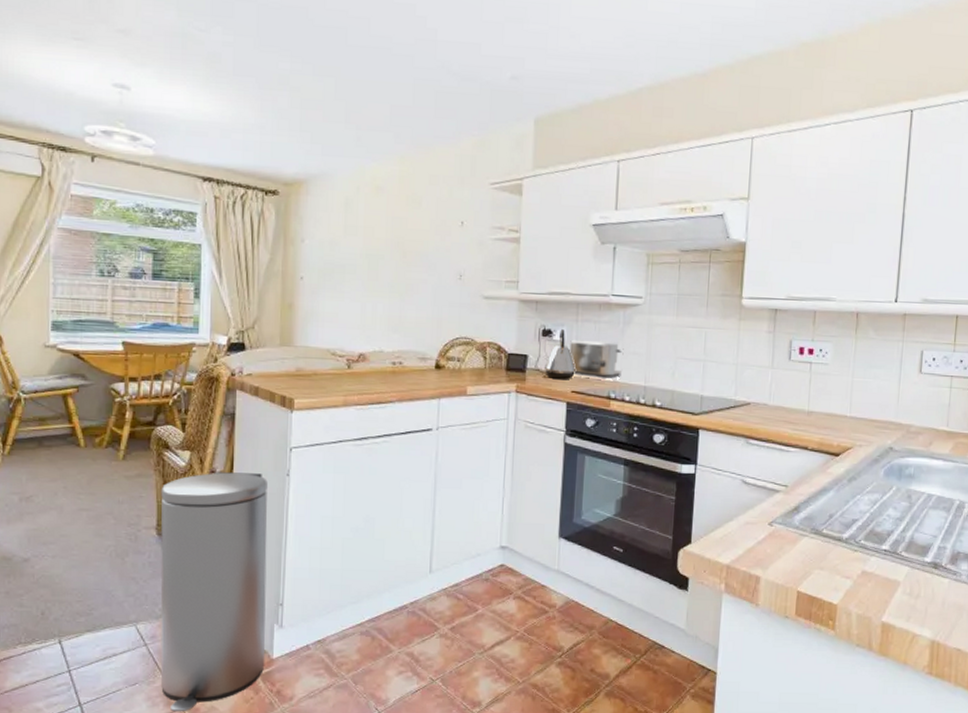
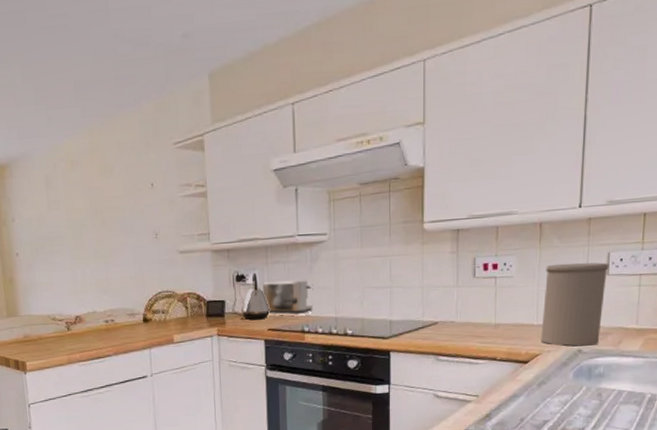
canister: none [853,356,922,444] -> present [540,262,609,347]

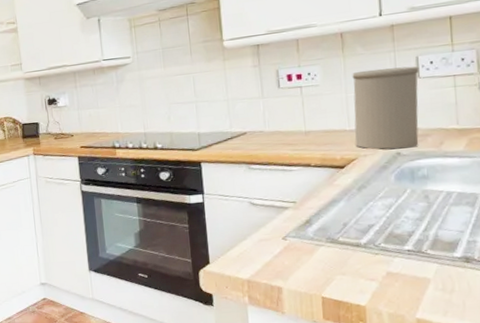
kettle: present [240,273,270,320] -> none [54,96,81,139]
toaster: present [261,279,314,315] -> none [72,99,123,133]

